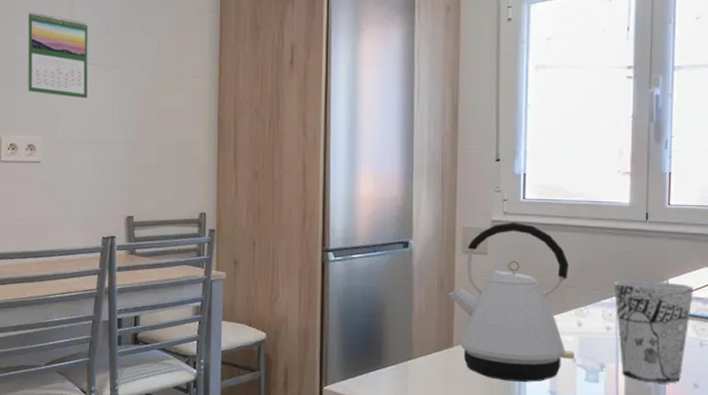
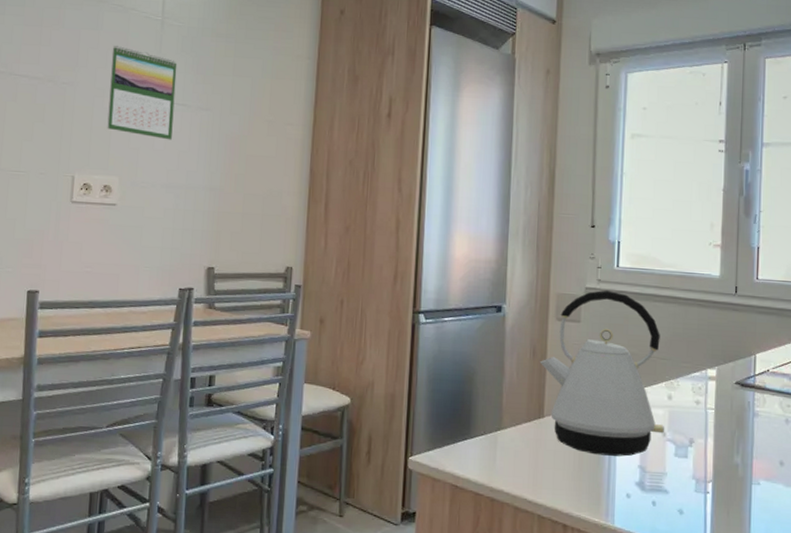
cup: present [614,281,694,383] -> none [704,354,780,460]

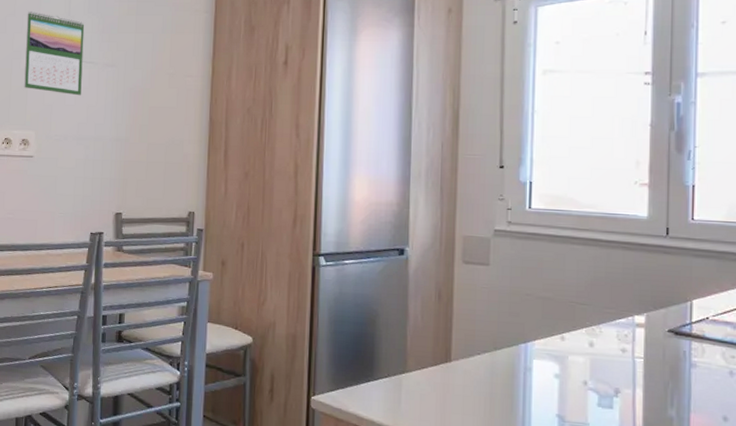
kettle: present [539,290,665,457] -> none [445,232,587,405]

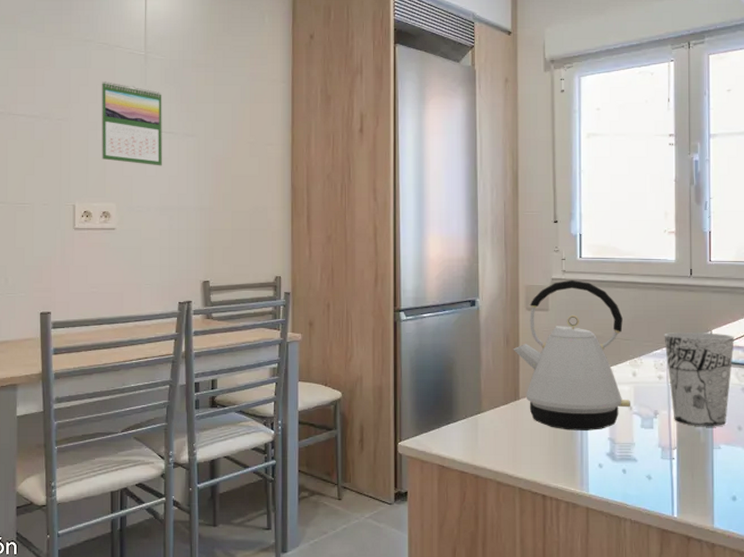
kettle: none [445,232,587,405] -> present [513,279,631,430]
cup: none [630,299,722,414] -> present [664,333,735,426]

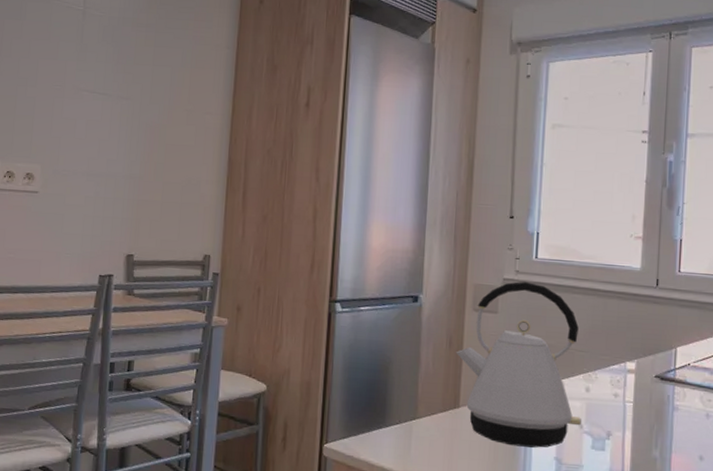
calendar: present [101,80,162,166] -> none [29,34,99,129]
cup: present [664,333,735,426] -> none [623,347,701,454]

